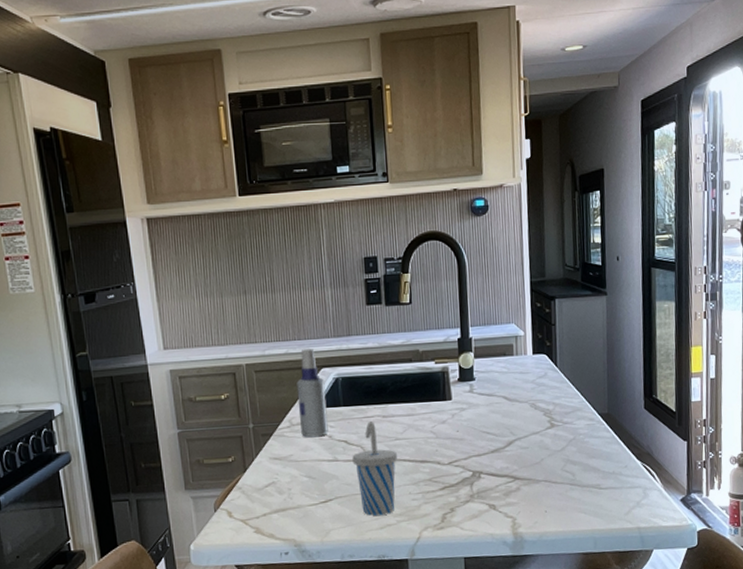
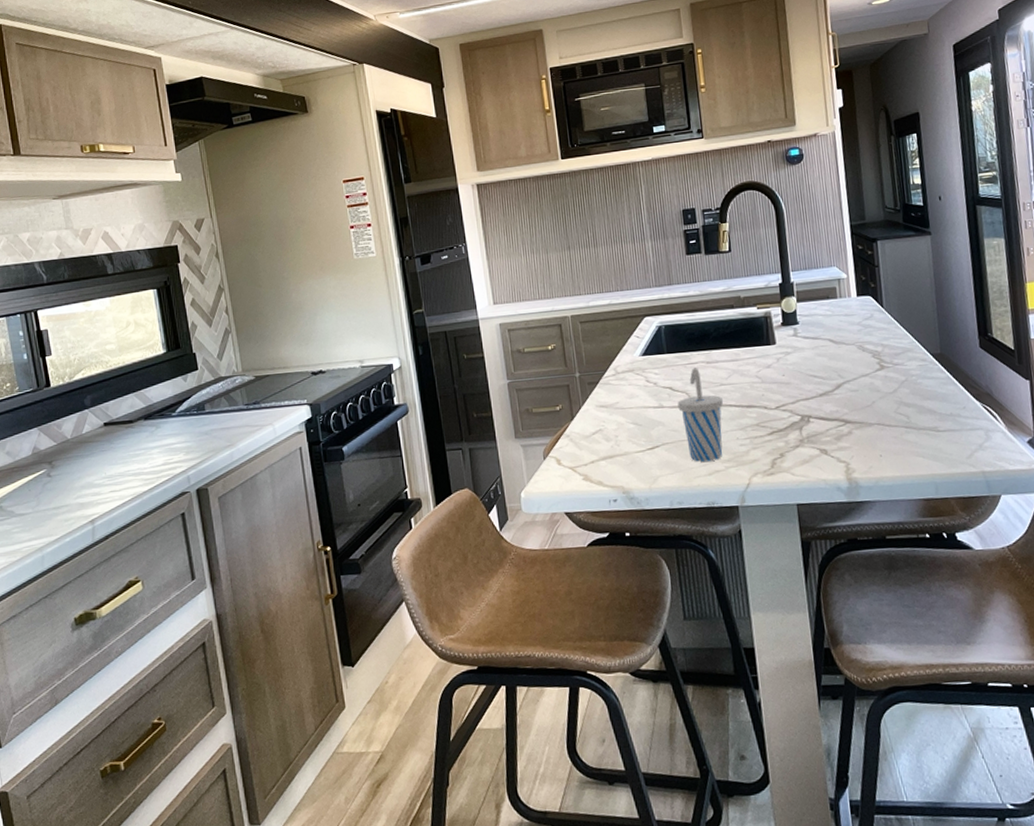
spray bottle: present [296,349,329,438] -> none [620,299,653,385]

